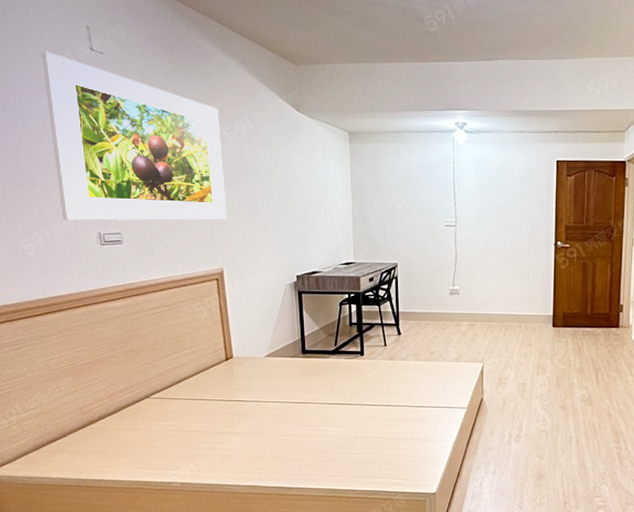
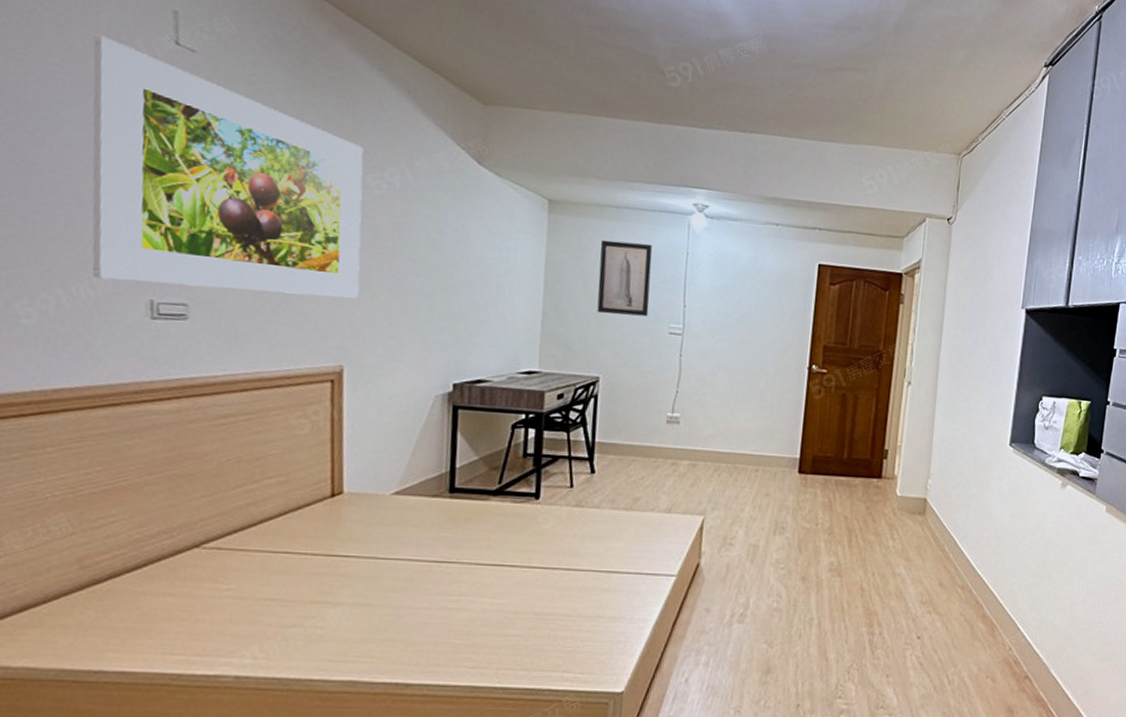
wall art: none [389,158,429,215] -> present [597,239,653,317]

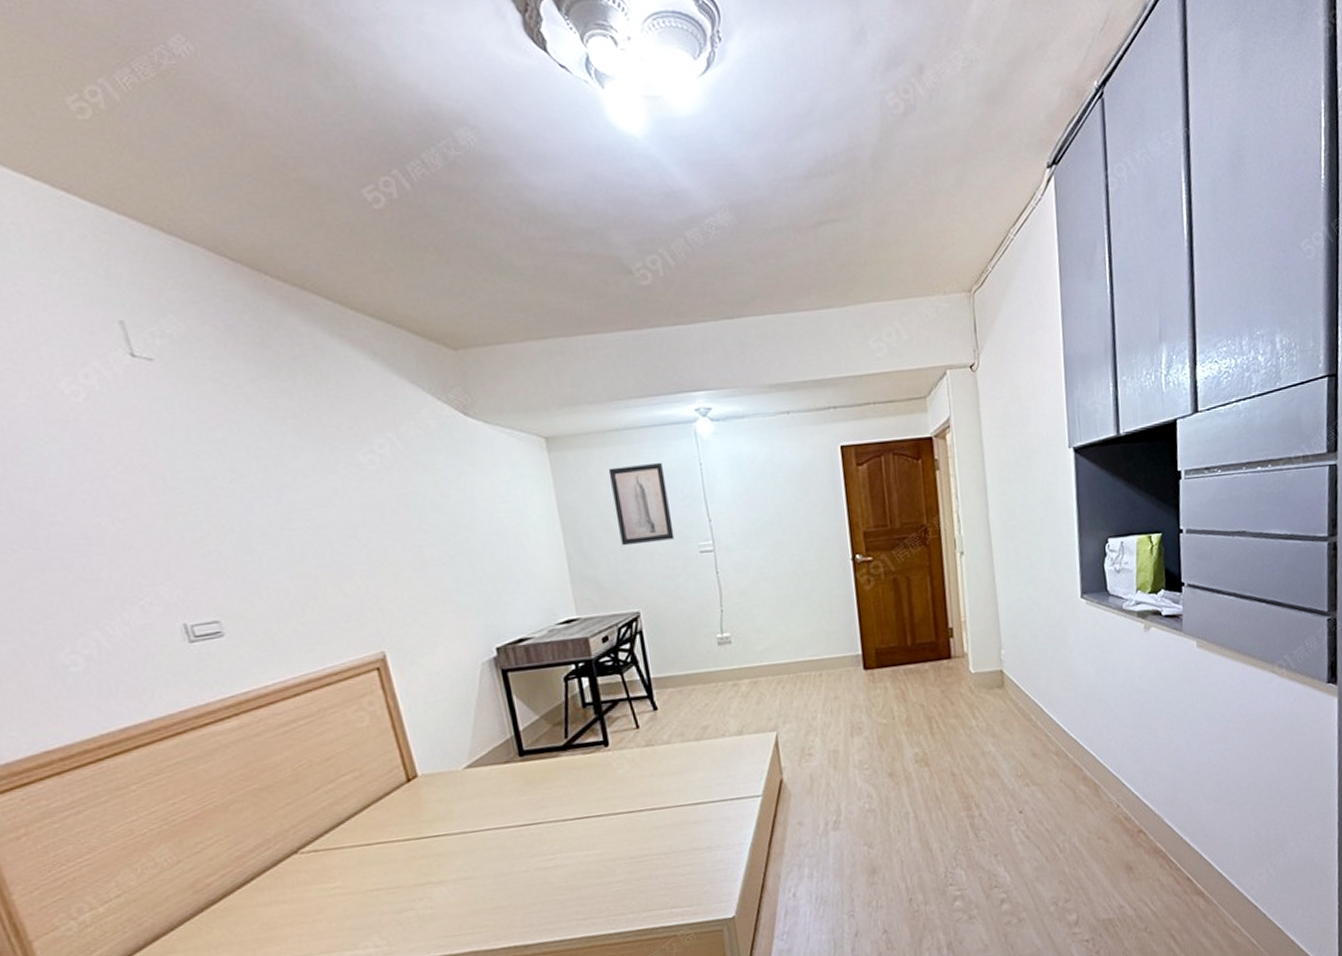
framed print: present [92,35,364,299] -> none [51,364,381,613]

